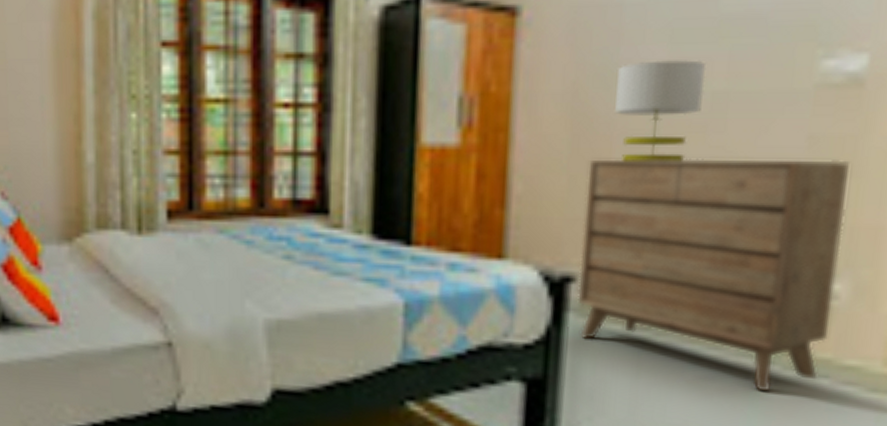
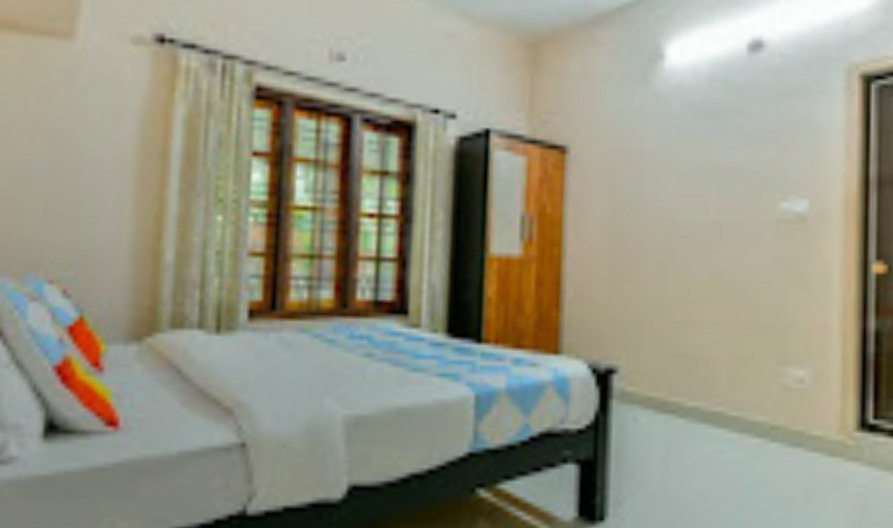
dresser: present [577,158,849,392] -> none [619,270,803,461]
table lamp: present [615,60,707,162] -> none [642,195,705,275]

